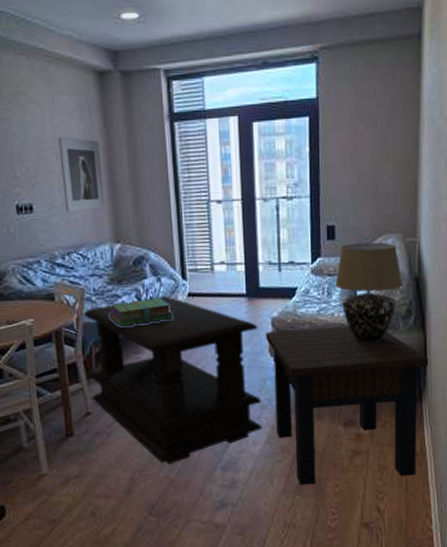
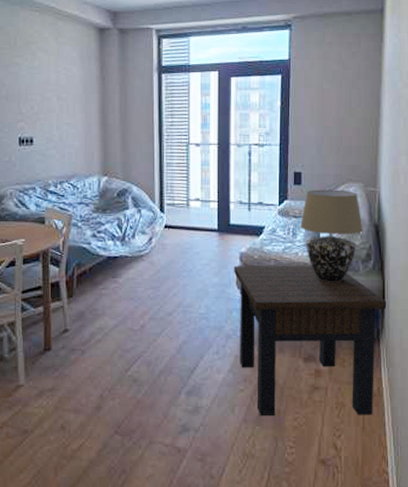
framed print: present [58,136,106,213] -> none [60,81,97,147]
coffee table: present [83,296,264,465] -> none [69,226,228,385]
stack of books: present [110,299,173,328] -> none [93,228,150,253]

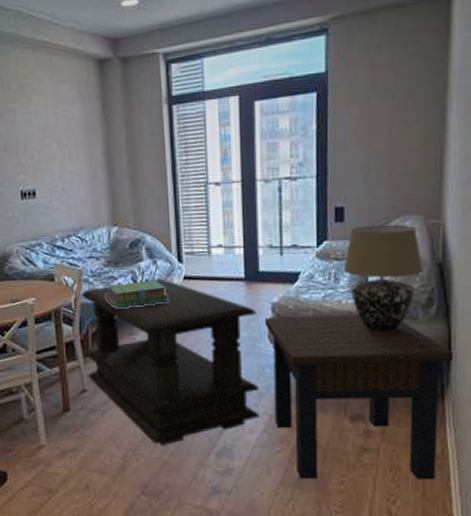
coffee table: none [69,226,228,385] -> present [80,278,261,446]
stack of books: none [93,228,150,253] -> present [106,281,169,309]

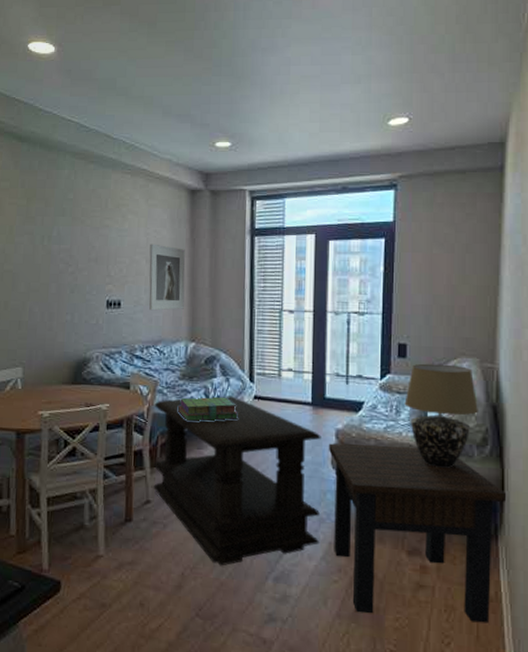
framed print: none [60,124,104,197] -> present [149,243,186,311]

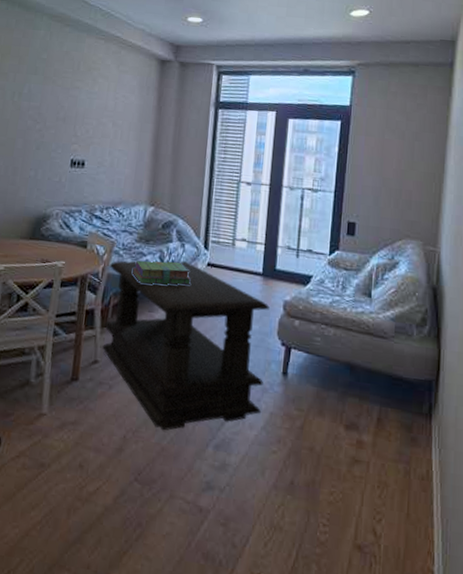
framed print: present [149,243,186,311] -> none [112,108,151,174]
side table: present [328,443,507,624] -> none [274,314,442,502]
table lamp: present [404,363,478,468] -> none [350,242,419,346]

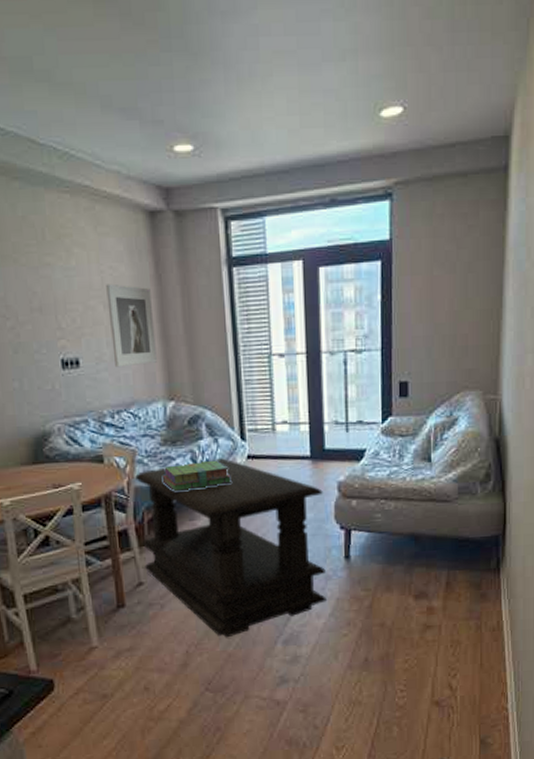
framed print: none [112,108,151,174] -> present [106,283,158,368]

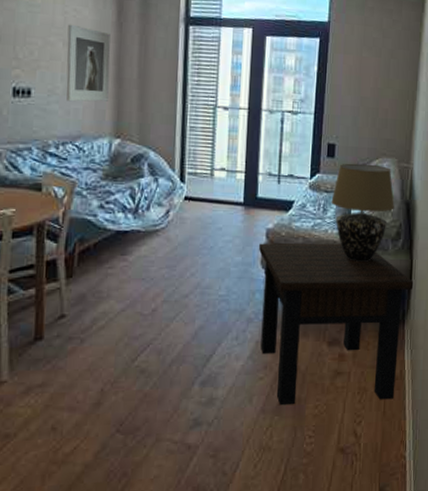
coffee table: present [134,458,328,638] -> none [69,197,252,377]
stack of books: present [163,461,231,492] -> none [100,199,167,226]
side table: none [330,491,508,661] -> present [258,243,414,406]
table lamp: none [407,400,481,509] -> present [331,163,394,262]

